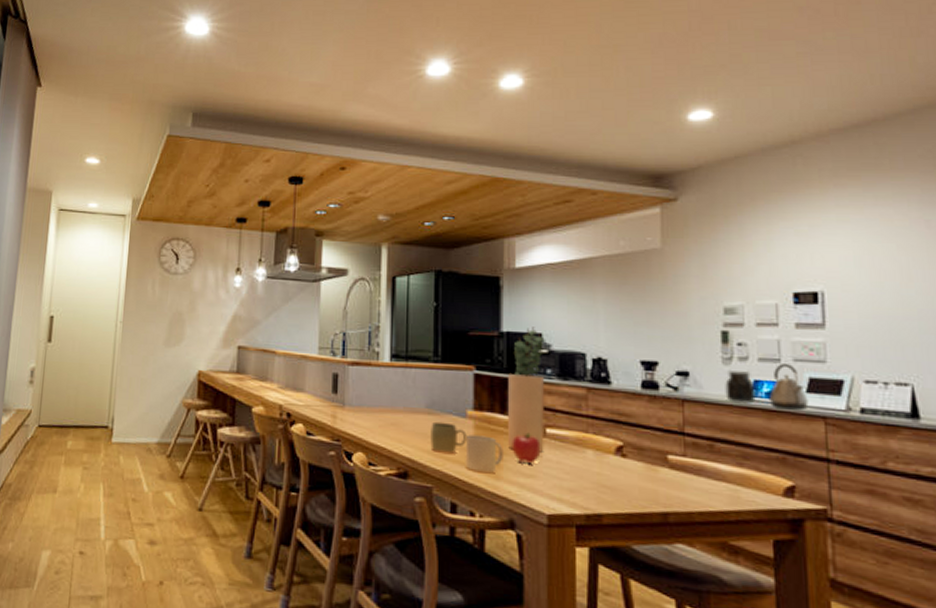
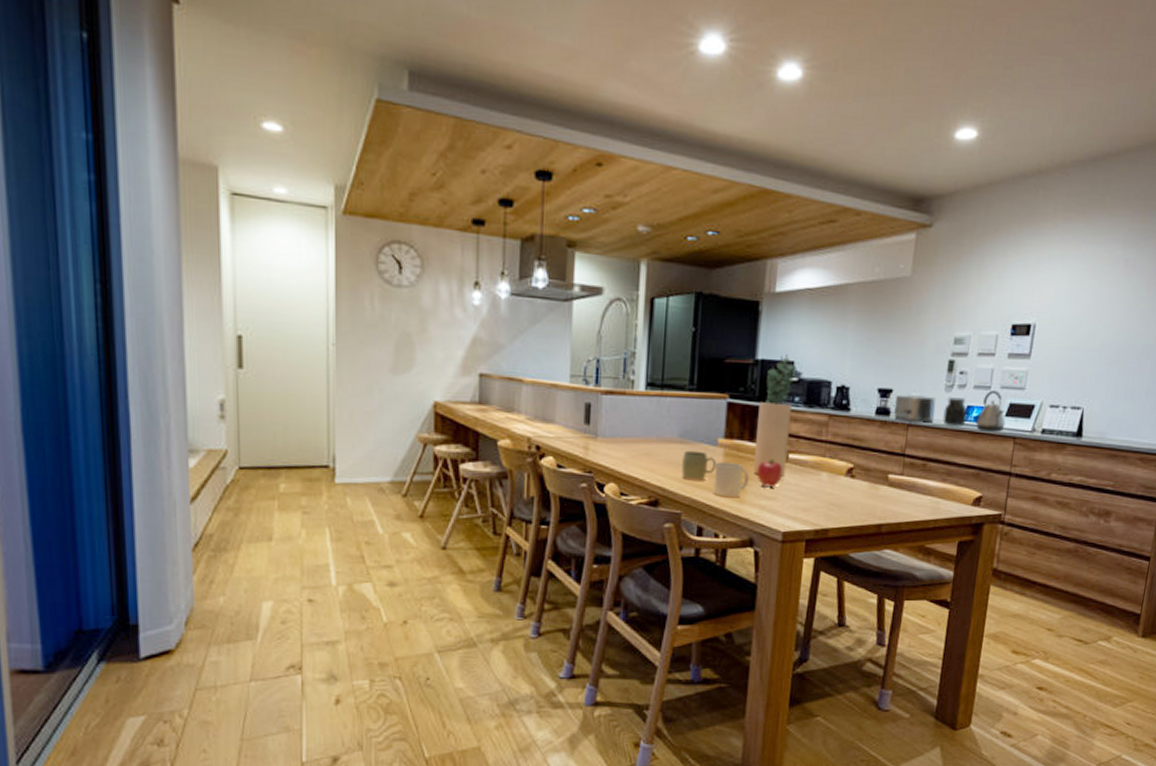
toaster: none [663,367,715,399] -> present [894,394,937,424]

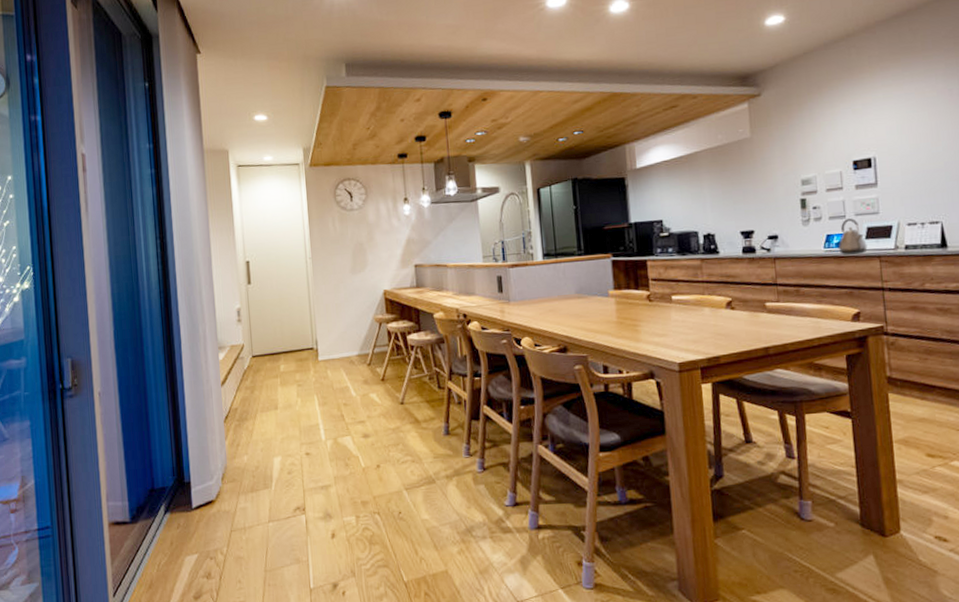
mug: present [681,450,716,481] -> none [581,302,611,328]
mug: present [713,462,749,498] -> none [609,309,641,339]
vase: present [752,354,795,477] -> none [639,215,672,316]
fruit: present [756,458,783,488] -> none [646,301,670,326]
toaster: present [894,394,937,424] -> none [758,231,798,257]
jar: present [942,396,968,427] -> none [805,227,829,255]

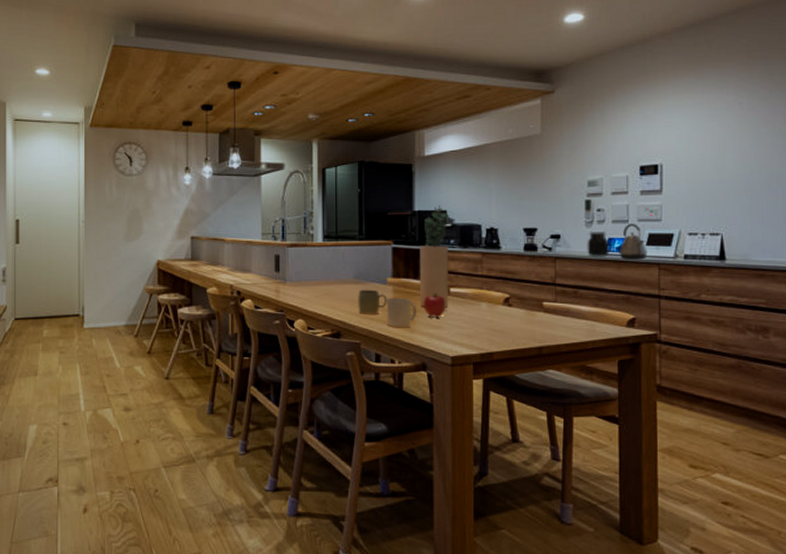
mug: none [581,302,611,328] -> present [358,289,387,314]
mug: none [609,309,641,339] -> present [386,298,417,328]
vase: none [639,215,672,316] -> present [419,205,449,308]
fruit: none [646,301,670,326] -> present [423,293,446,318]
jar: none [805,227,829,255] -> present [587,230,610,257]

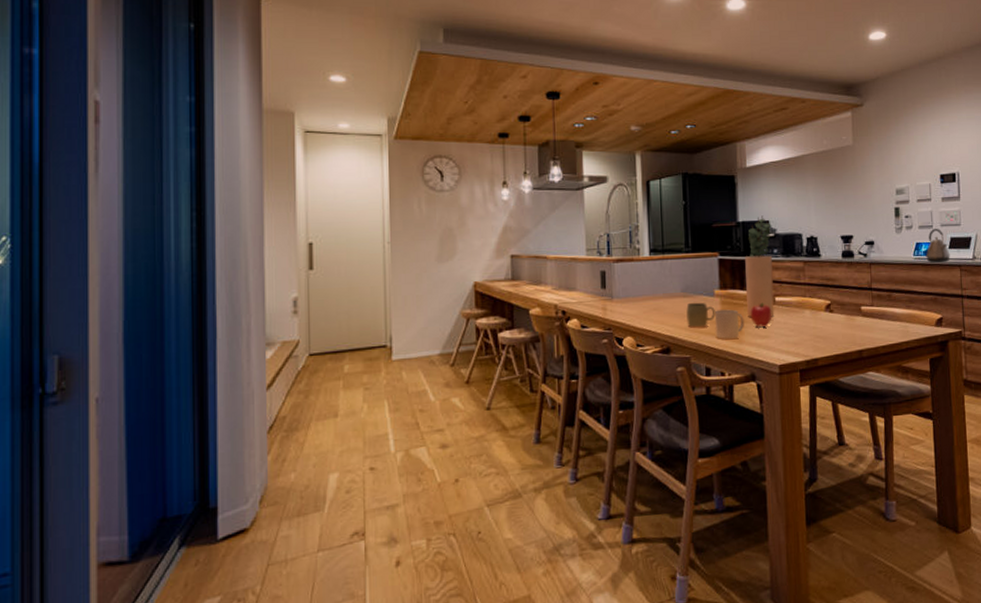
jar: present [587,230,610,257] -> none [897,236,918,262]

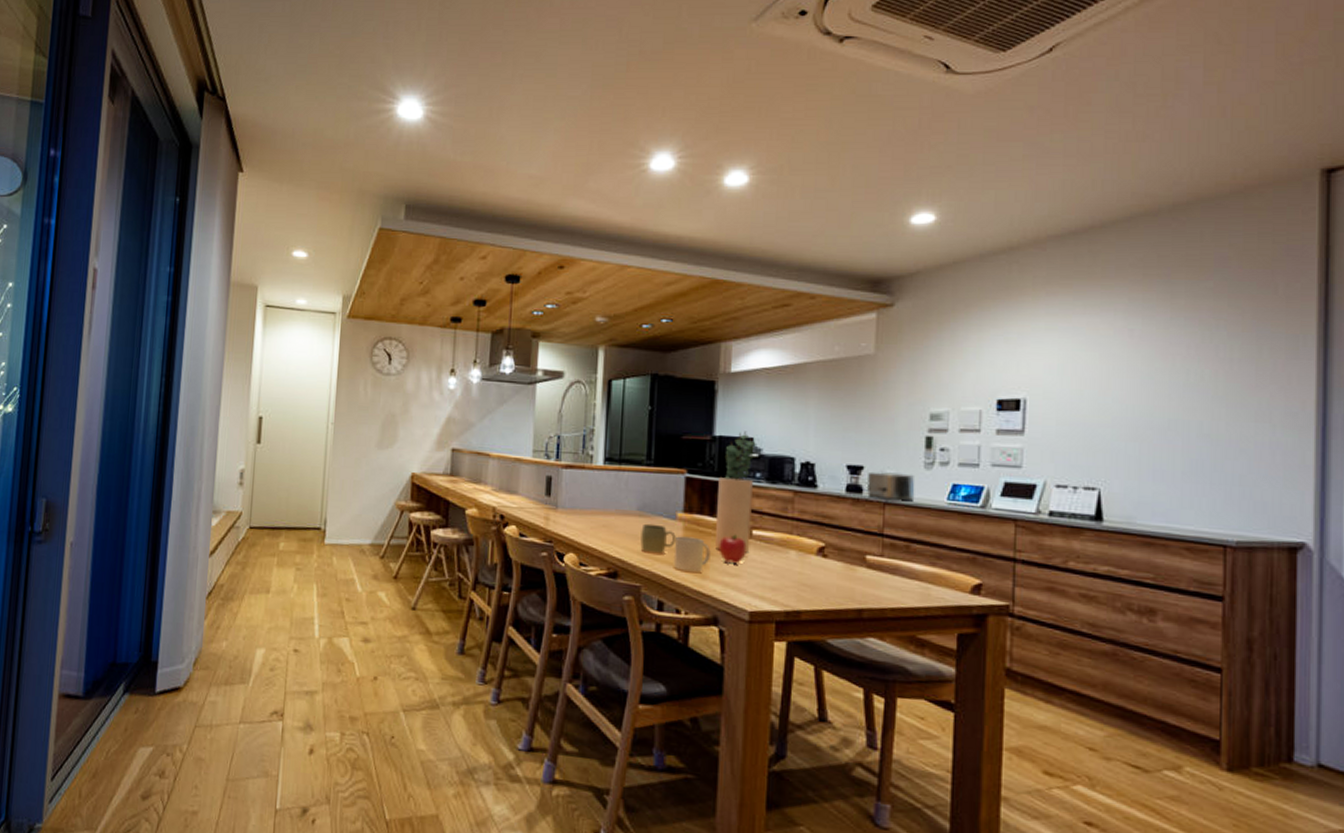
toaster: none [857,238,891,262] -> present [867,471,916,502]
kettle: present [925,229,950,263] -> none [965,468,1002,513]

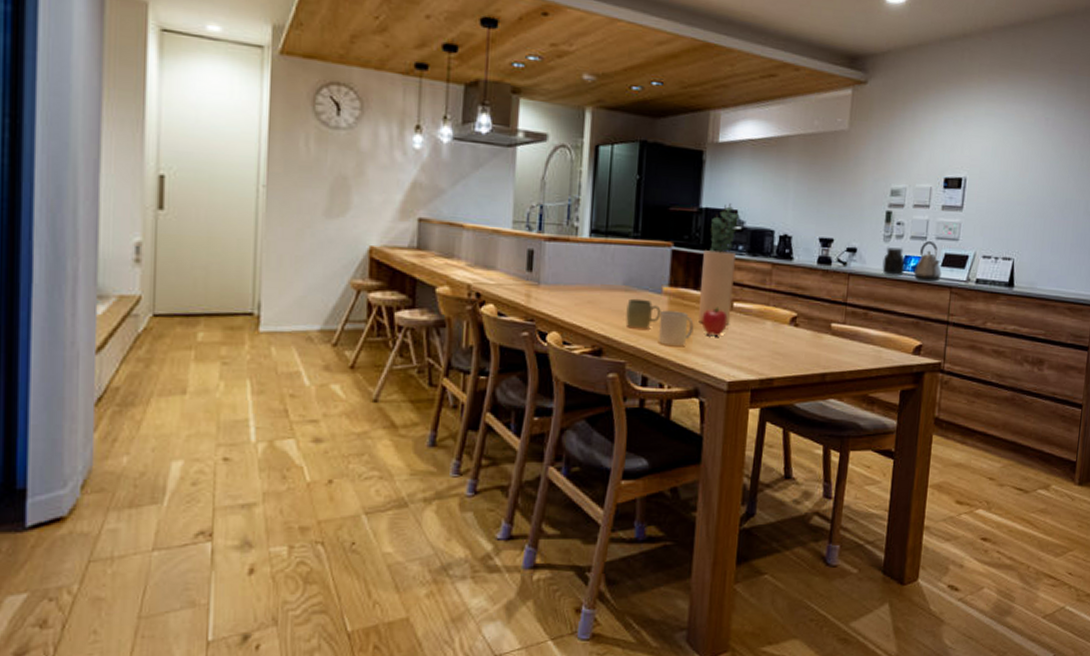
toaster: present [867,471,916,502] -> none [835,244,876,273]
jar: none [925,474,955,507] -> present [882,247,906,277]
kettle: none [965,468,1002,513] -> present [913,241,942,282]

